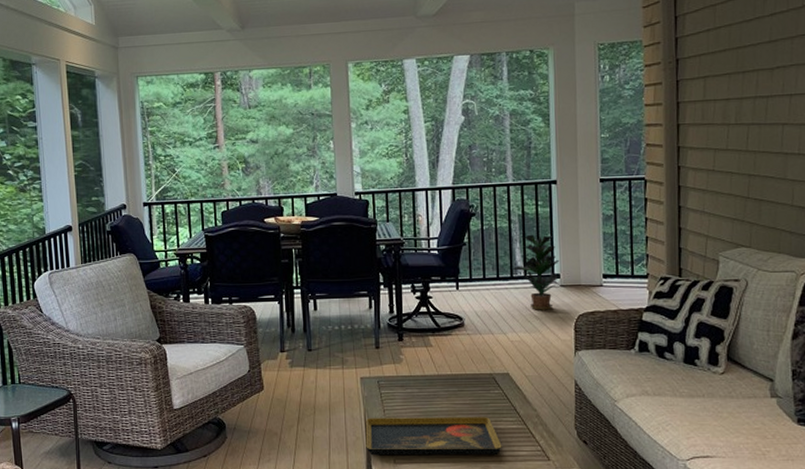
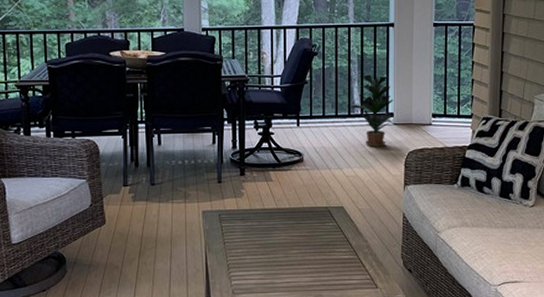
decorative tray: present [365,417,502,456] -> none [205,248,335,287]

